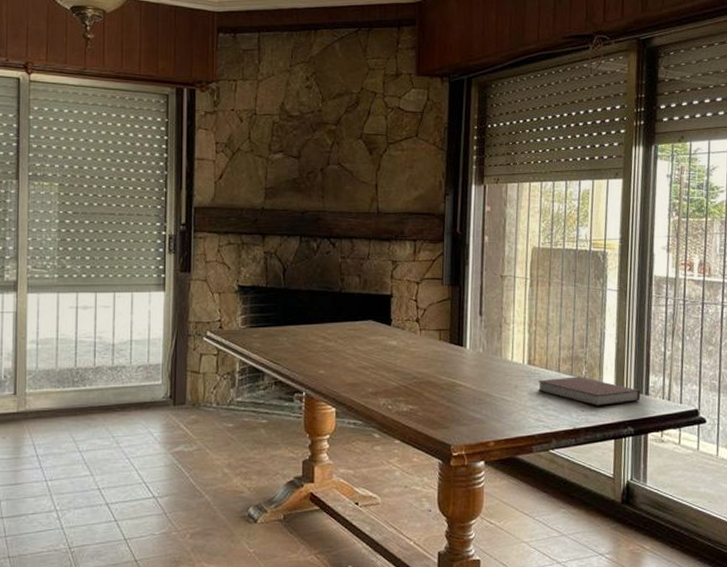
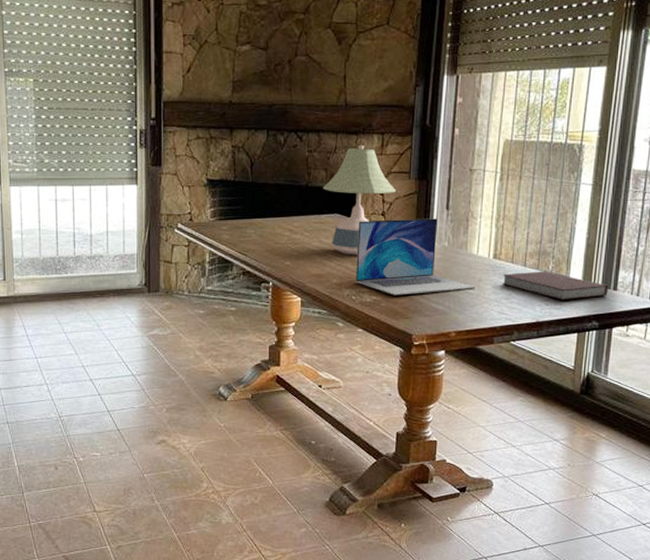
desk lamp: none [356,251,429,363] -> present [322,144,396,255]
laptop: none [391,324,512,404] -> present [355,218,476,296]

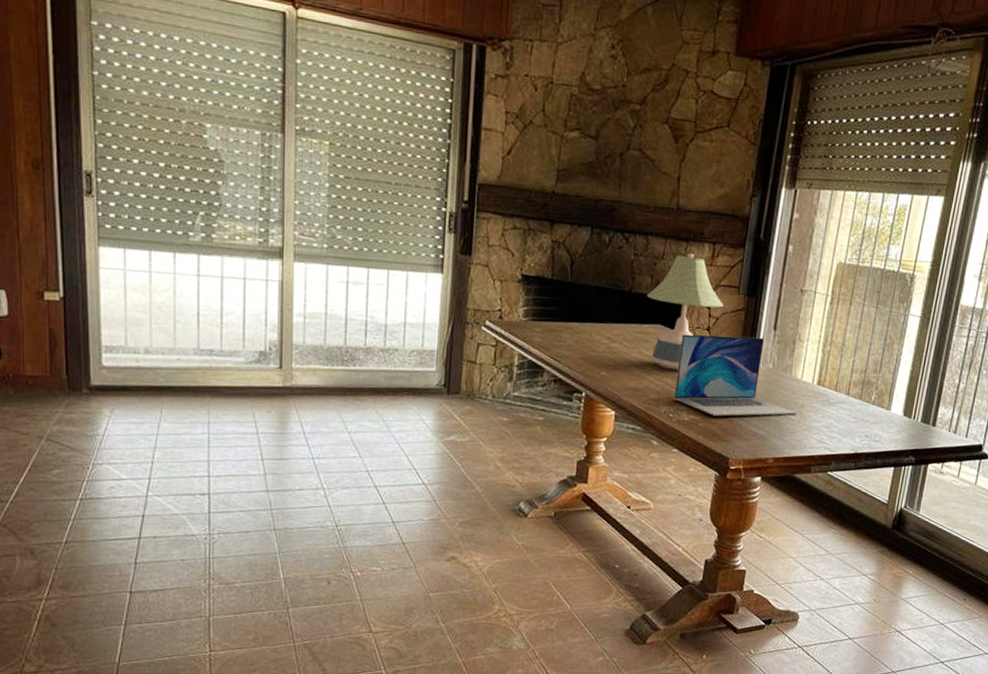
notebook: present [502,271,608,300] -> none [823,401,928,433]

